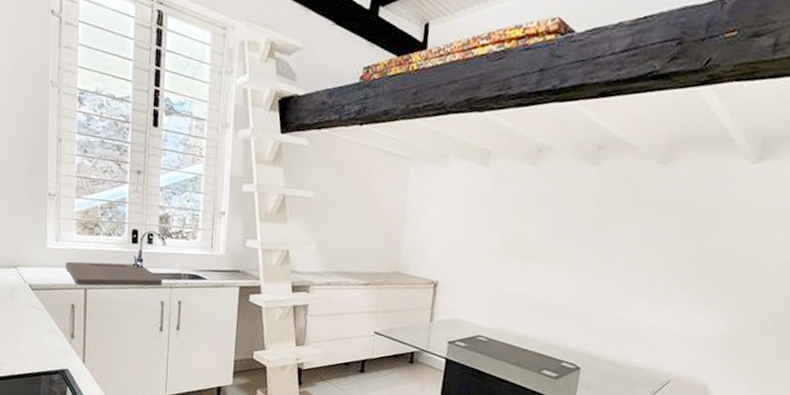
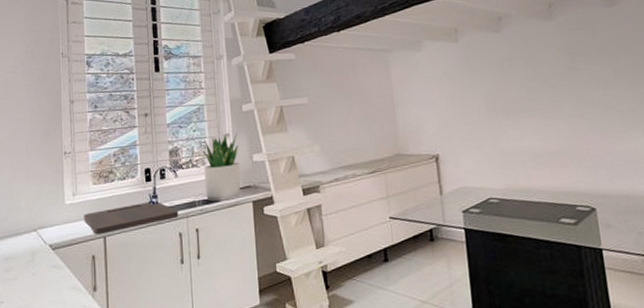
planter: none [192,210,235,280] -> present [202,131,241,202]

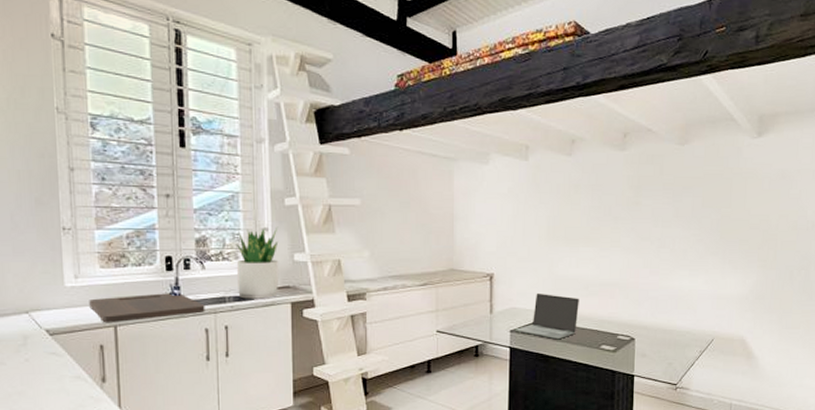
laptop: none [467,169,531,217] -> present [514,292,579,340]

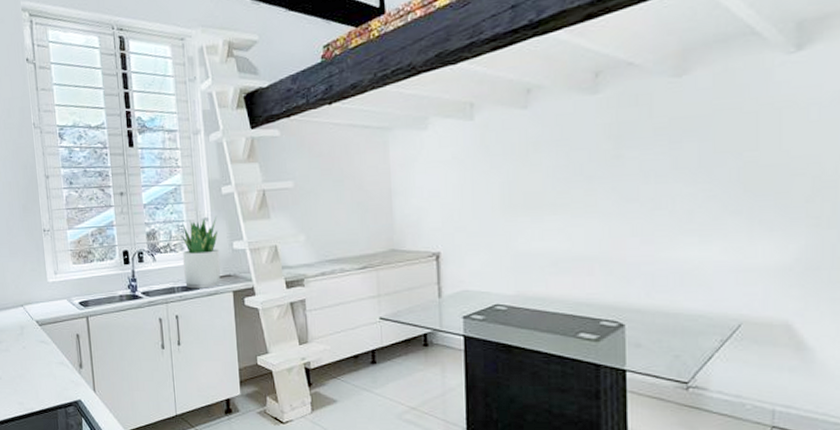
cutting board: present [89,292,205,323] -> none [66,284,158,314]
laptop: present [514,292,579,340] -> none [468,272,547,327]

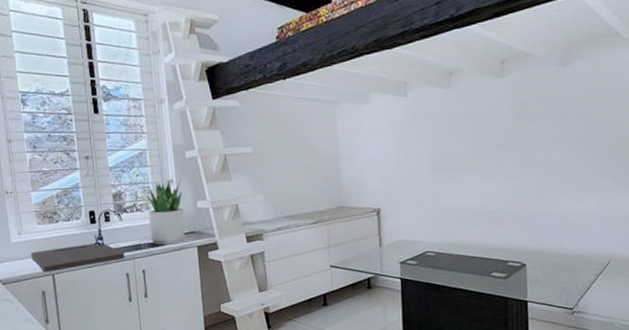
cutting board: none [66,284,158,314] -> present [31,242,125,272]

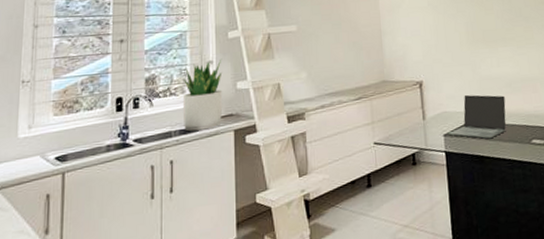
cutting board: present [31,242,125,272] -> none [40,131,152,171]
laptop: none [404,224,467,269] -> present [448,94,506,139]

